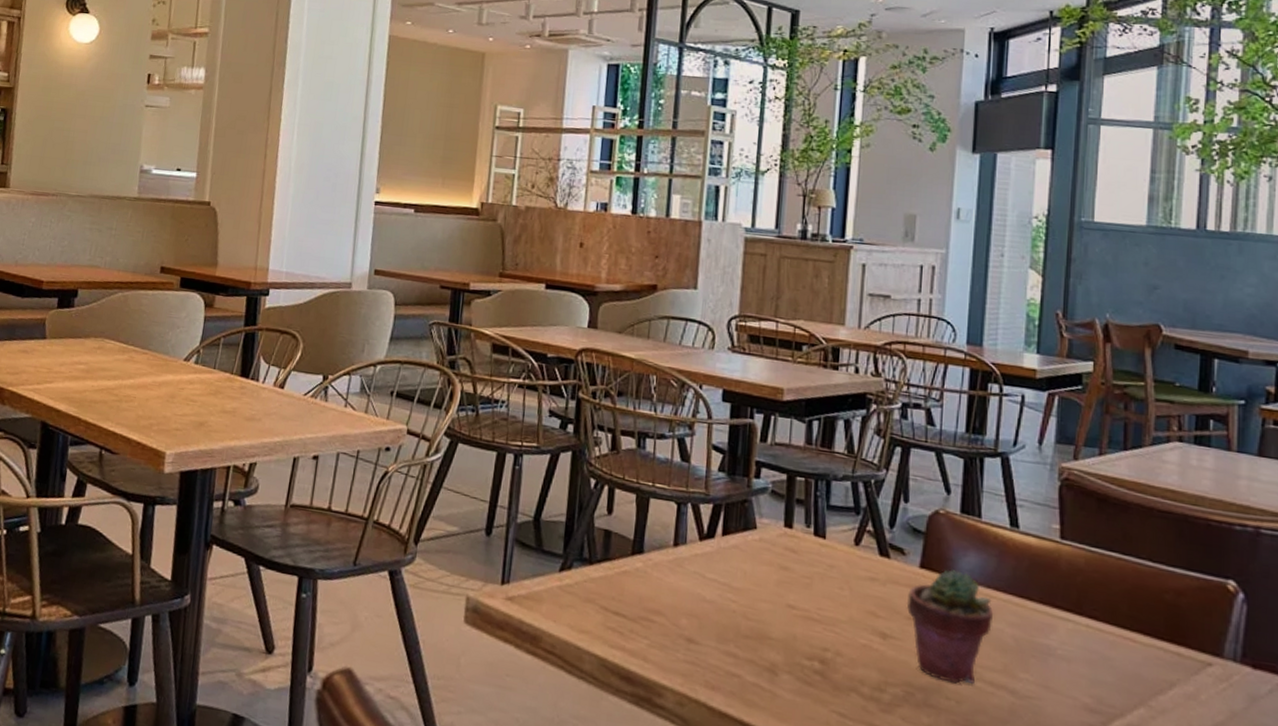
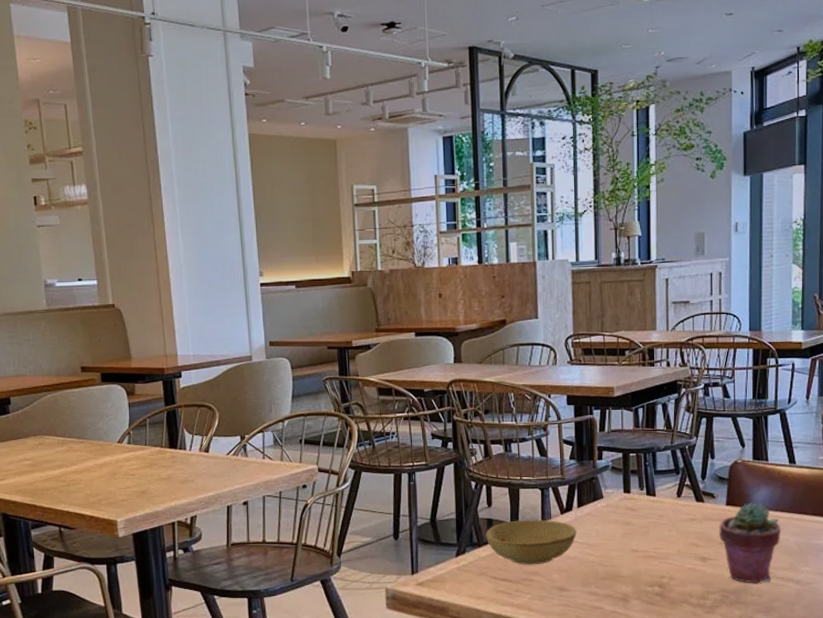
bowl: none [600,537,717,602] -> present [486,519,577,565]

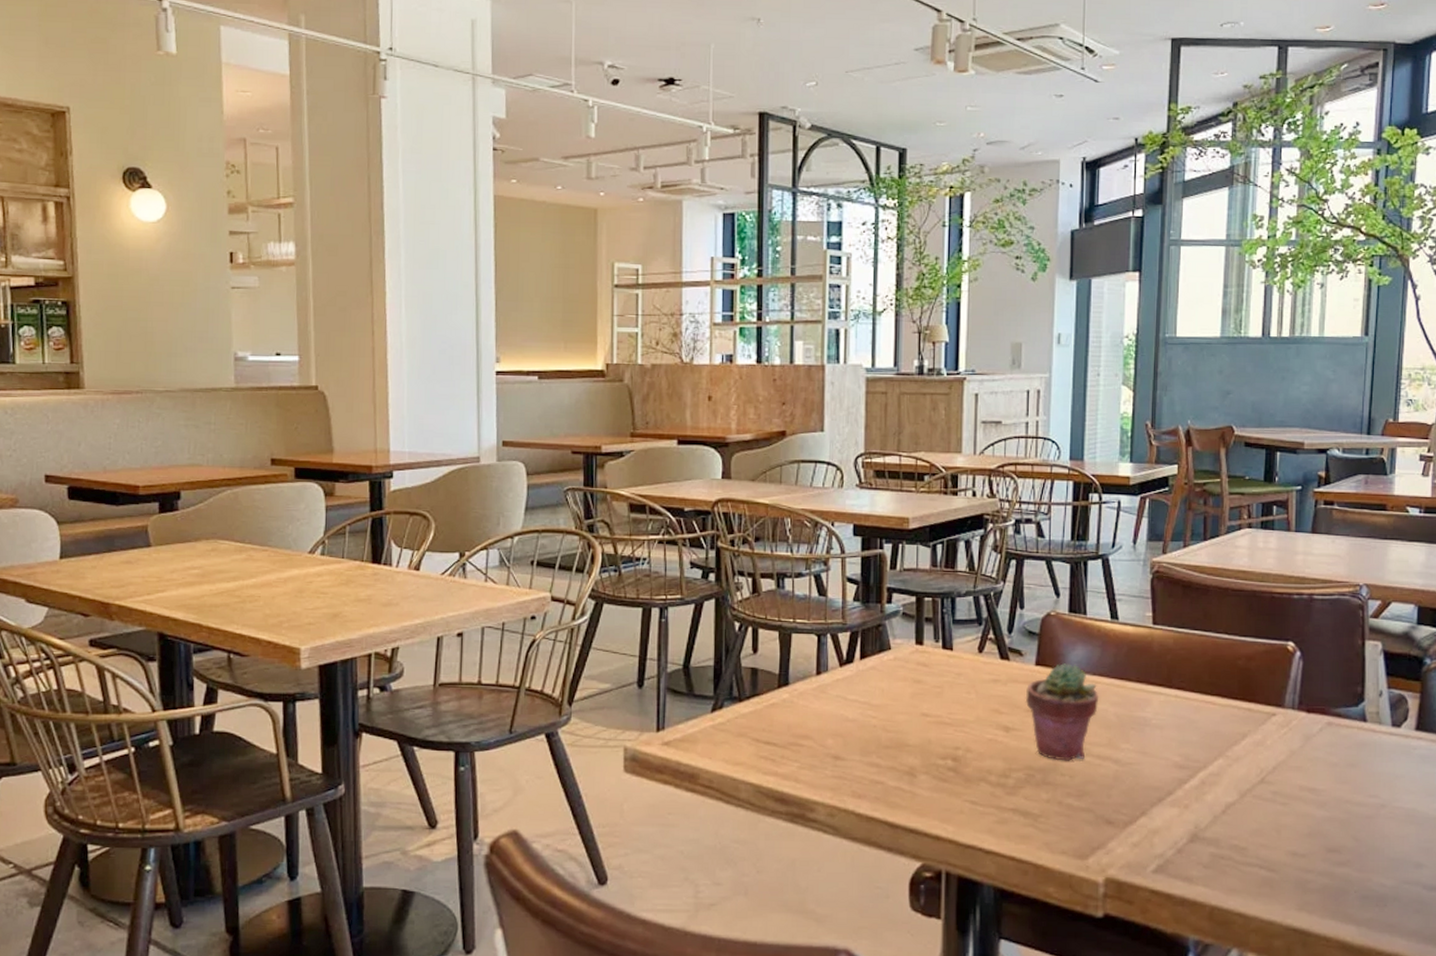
bowl: present [486,519,577,565] -> none [748,671,857,727]

